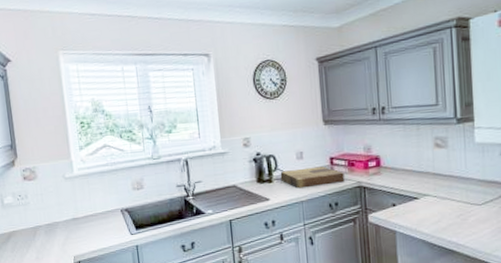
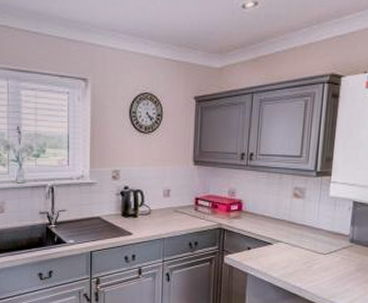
cutting board: present [280,166,345,189] -> none [145,206,207,225]

